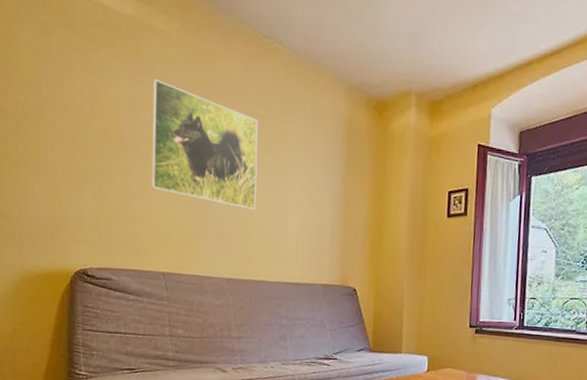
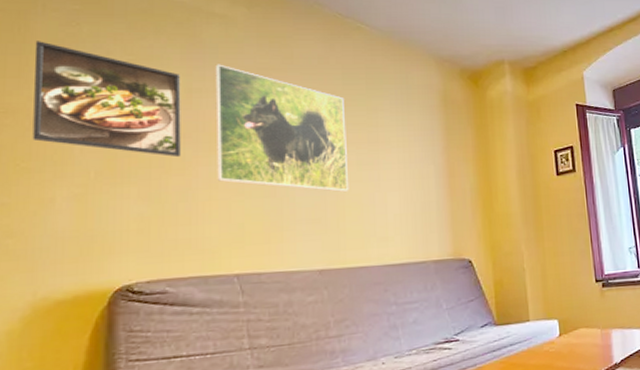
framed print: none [18,49,126,164] -> present [32,41,181,158]

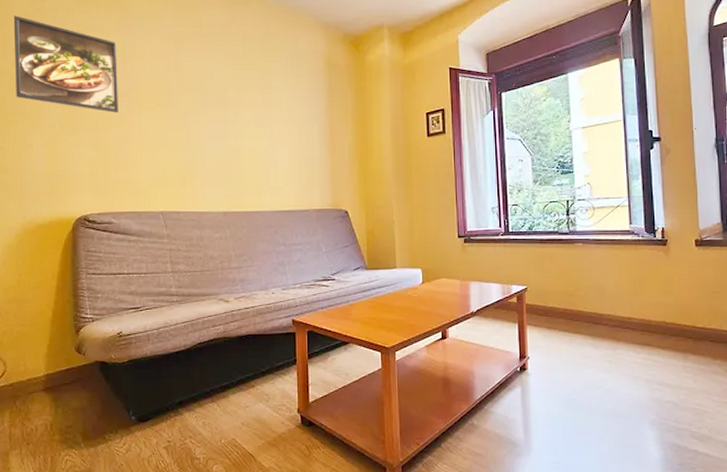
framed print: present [215,64,349,192] -> none [142,33,247,146]

